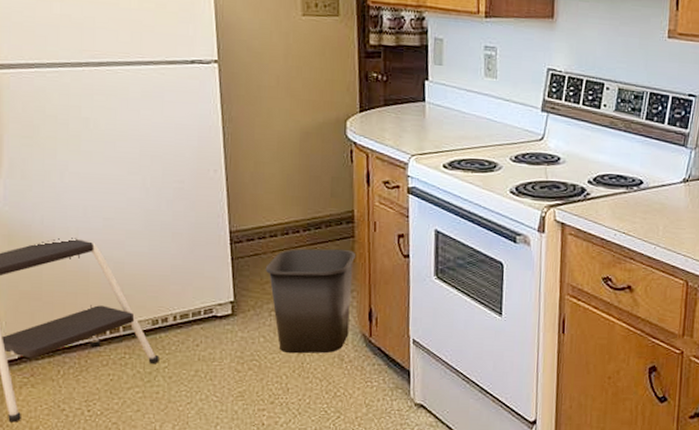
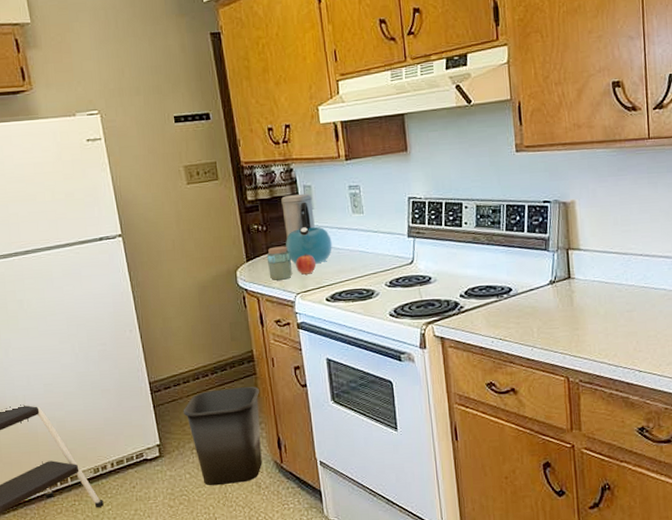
peanut butter: none [383,100,411,138] -> present [266,246,293,281]
kettle: none [405,55,458,126] -> present [285,202,332,264]
canister: none [407,46,443,93] -> present [281,193,315,238]
fruit: none [414,113,438,136] -> present [296,254,317,275]

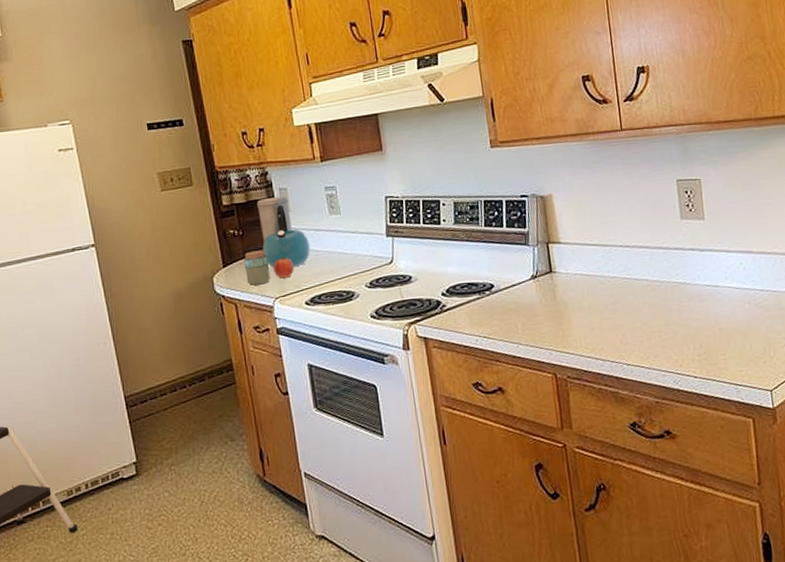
waste bin: present [183,386,262,486] -> none [160,396,244,504]

